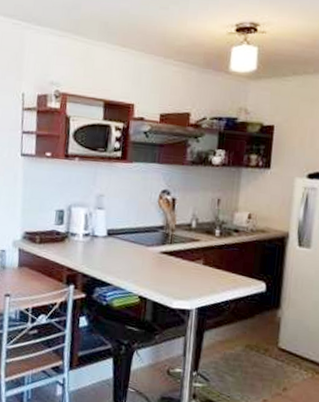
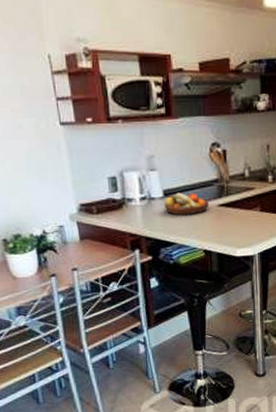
fruit bowl: none [106,233,151,258] -> present [164,192,209,216]

